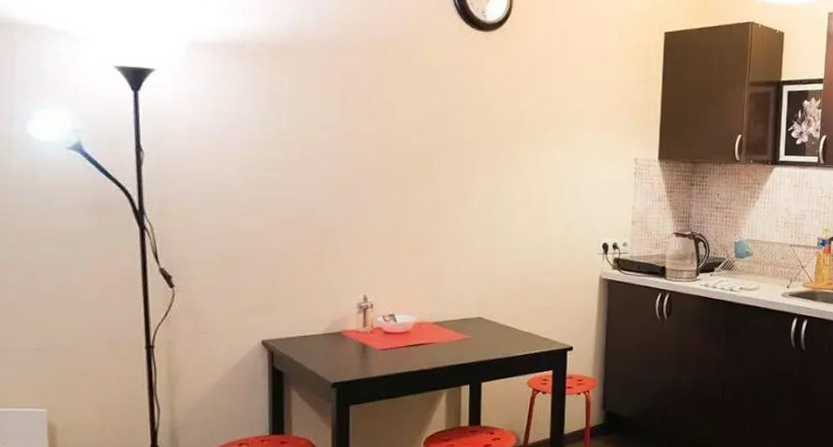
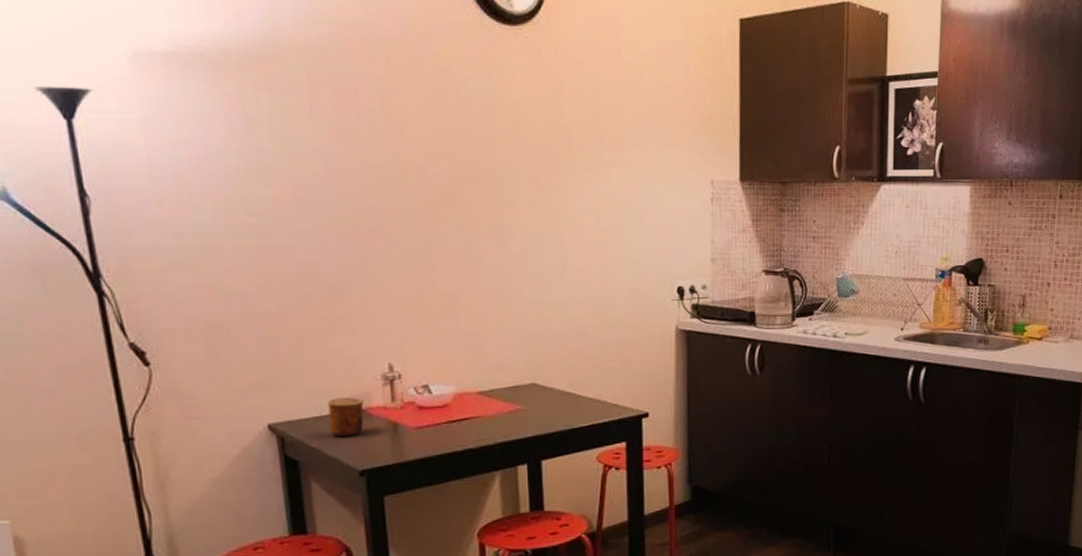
cup: none [311,321,341,354] -> present [328,397,364,438]

